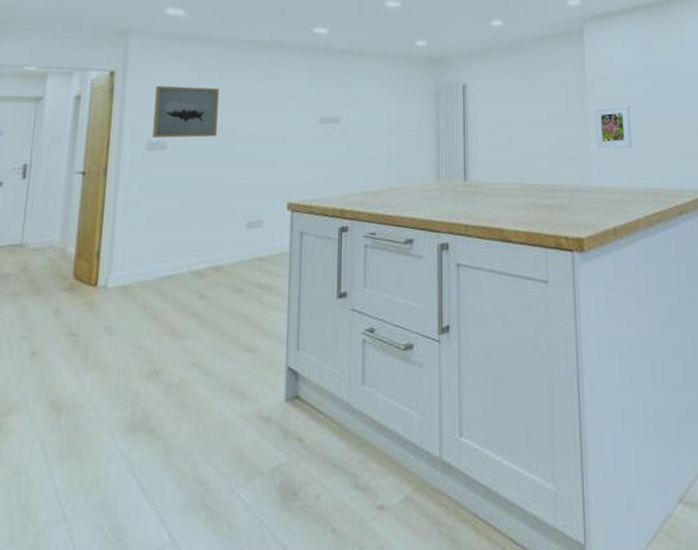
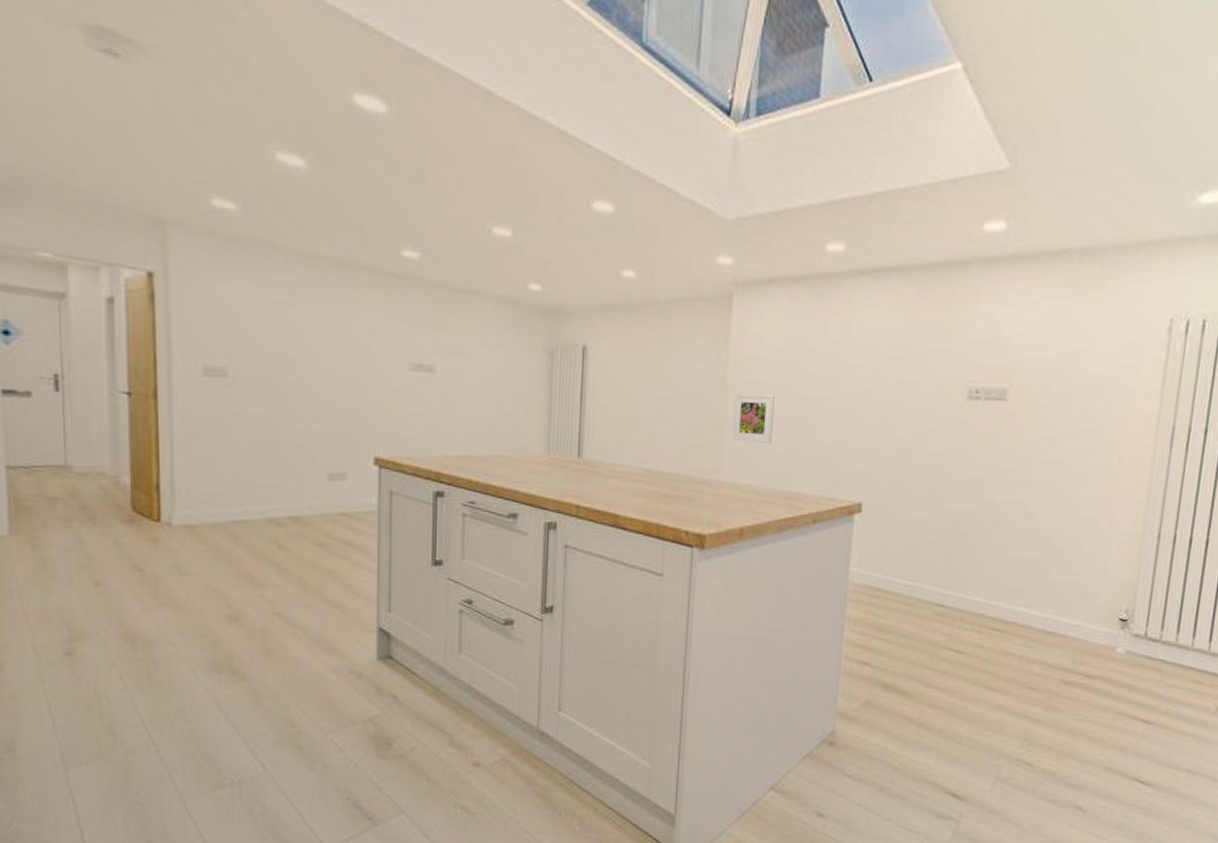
wall art: present [152,86,219,138] -> none [208,299,288,370]

